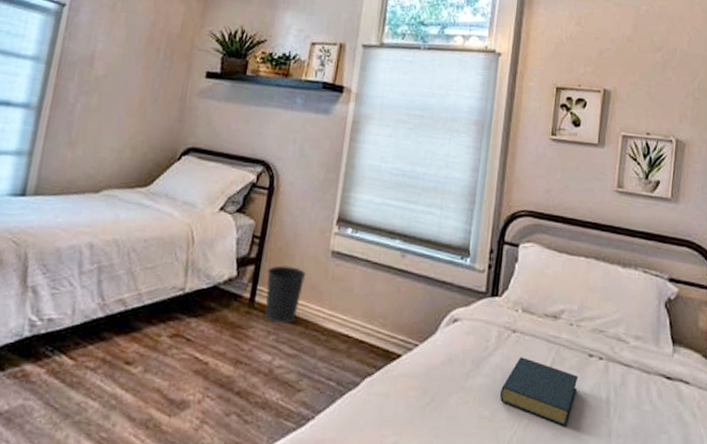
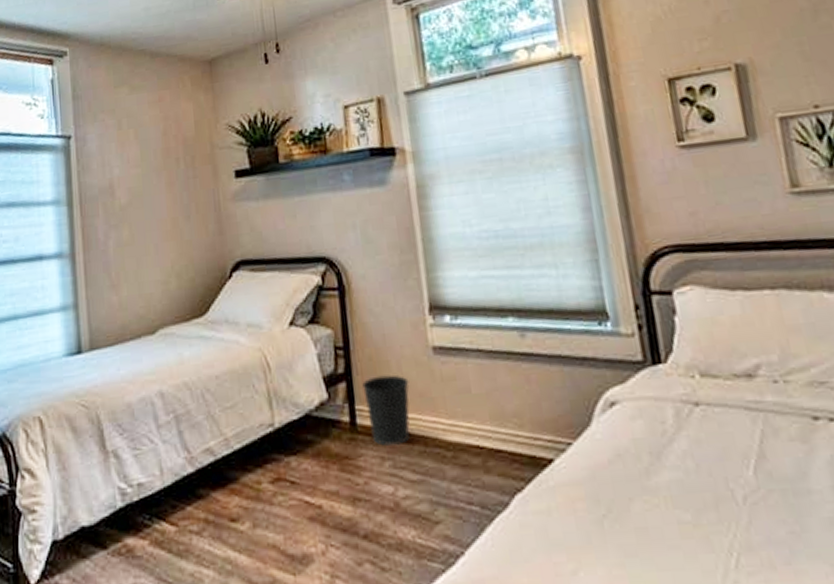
hardback book: present [499,357,579,427] -> none [698,436,809,520]

